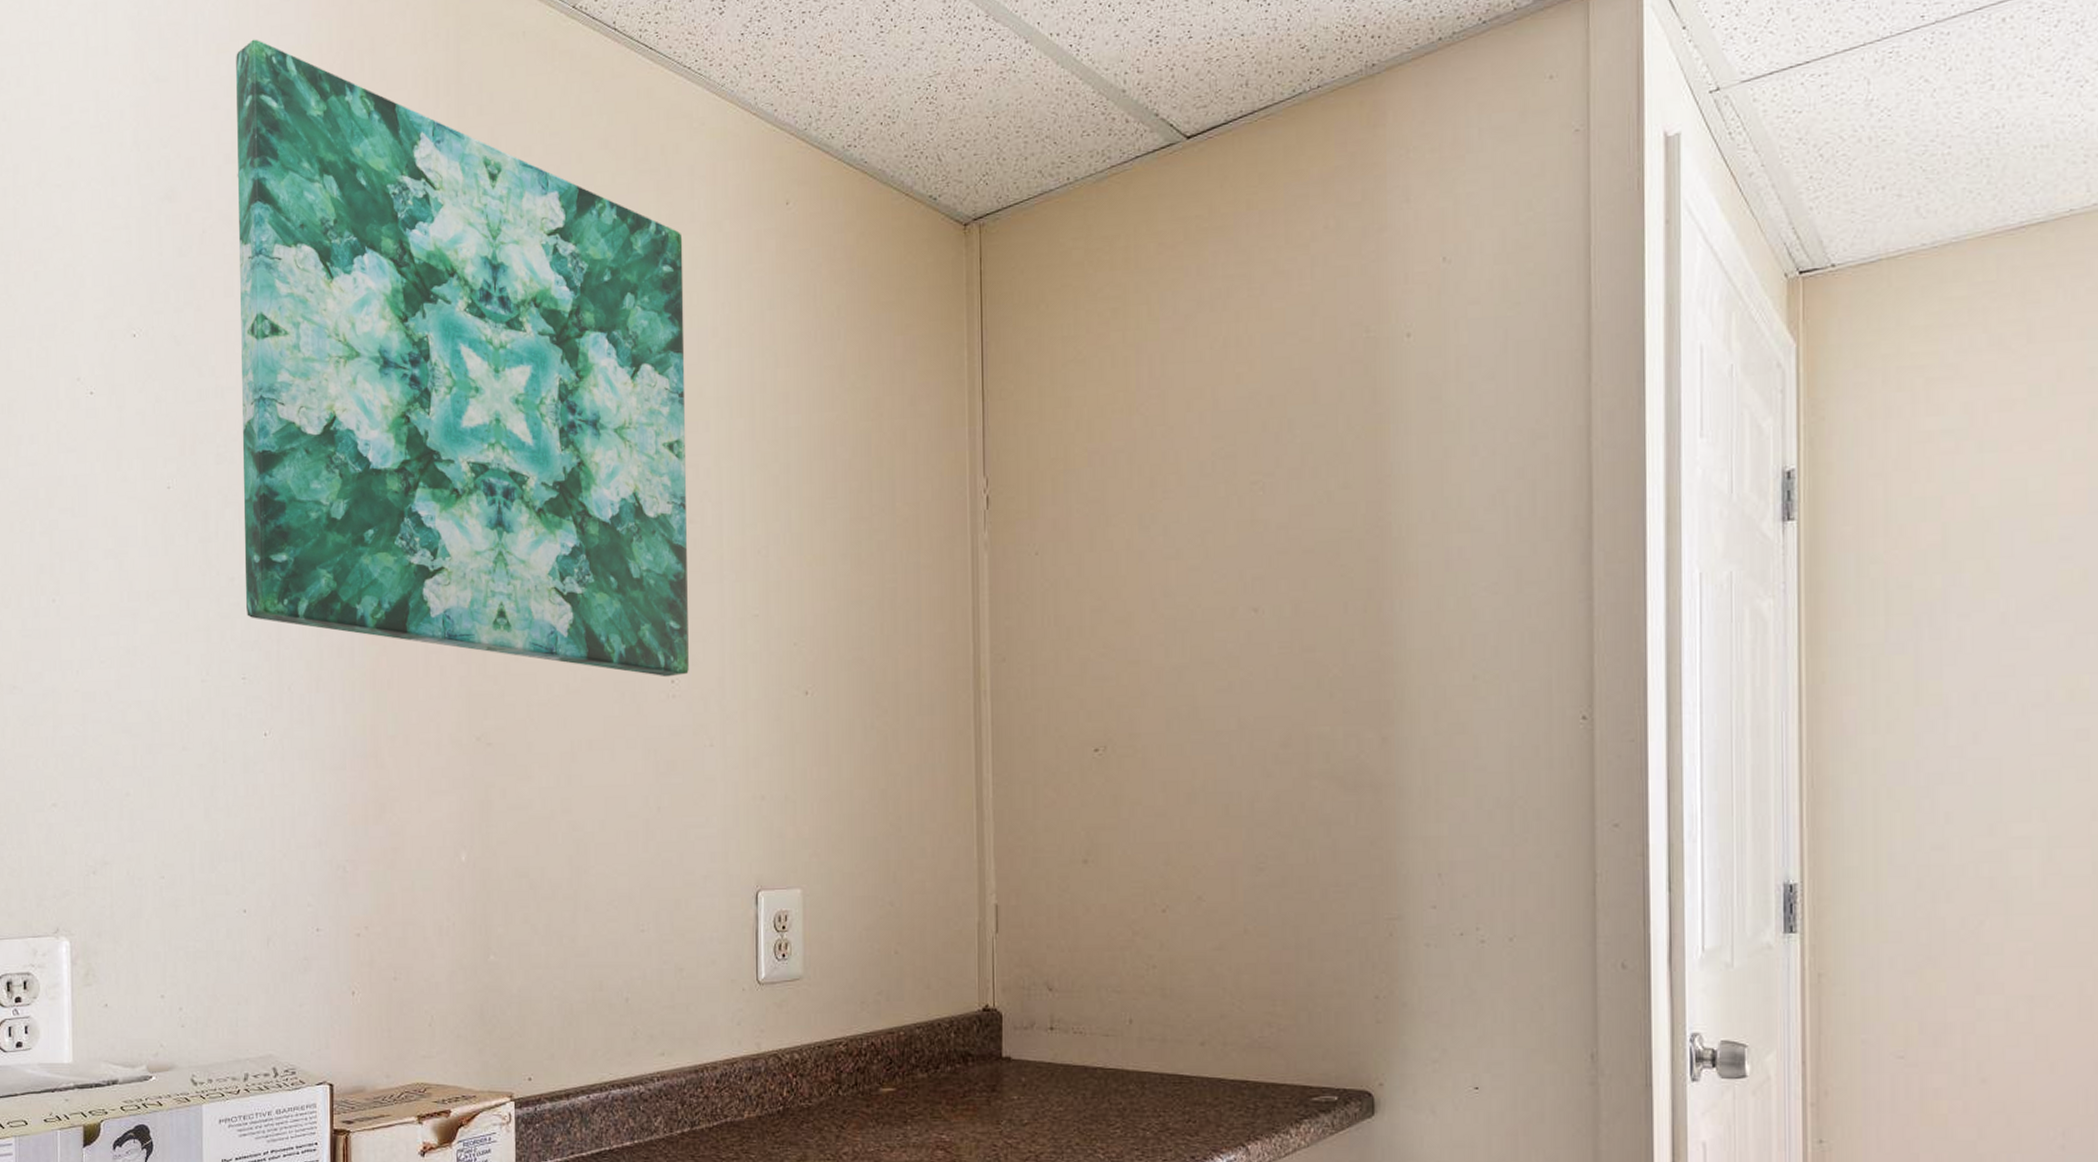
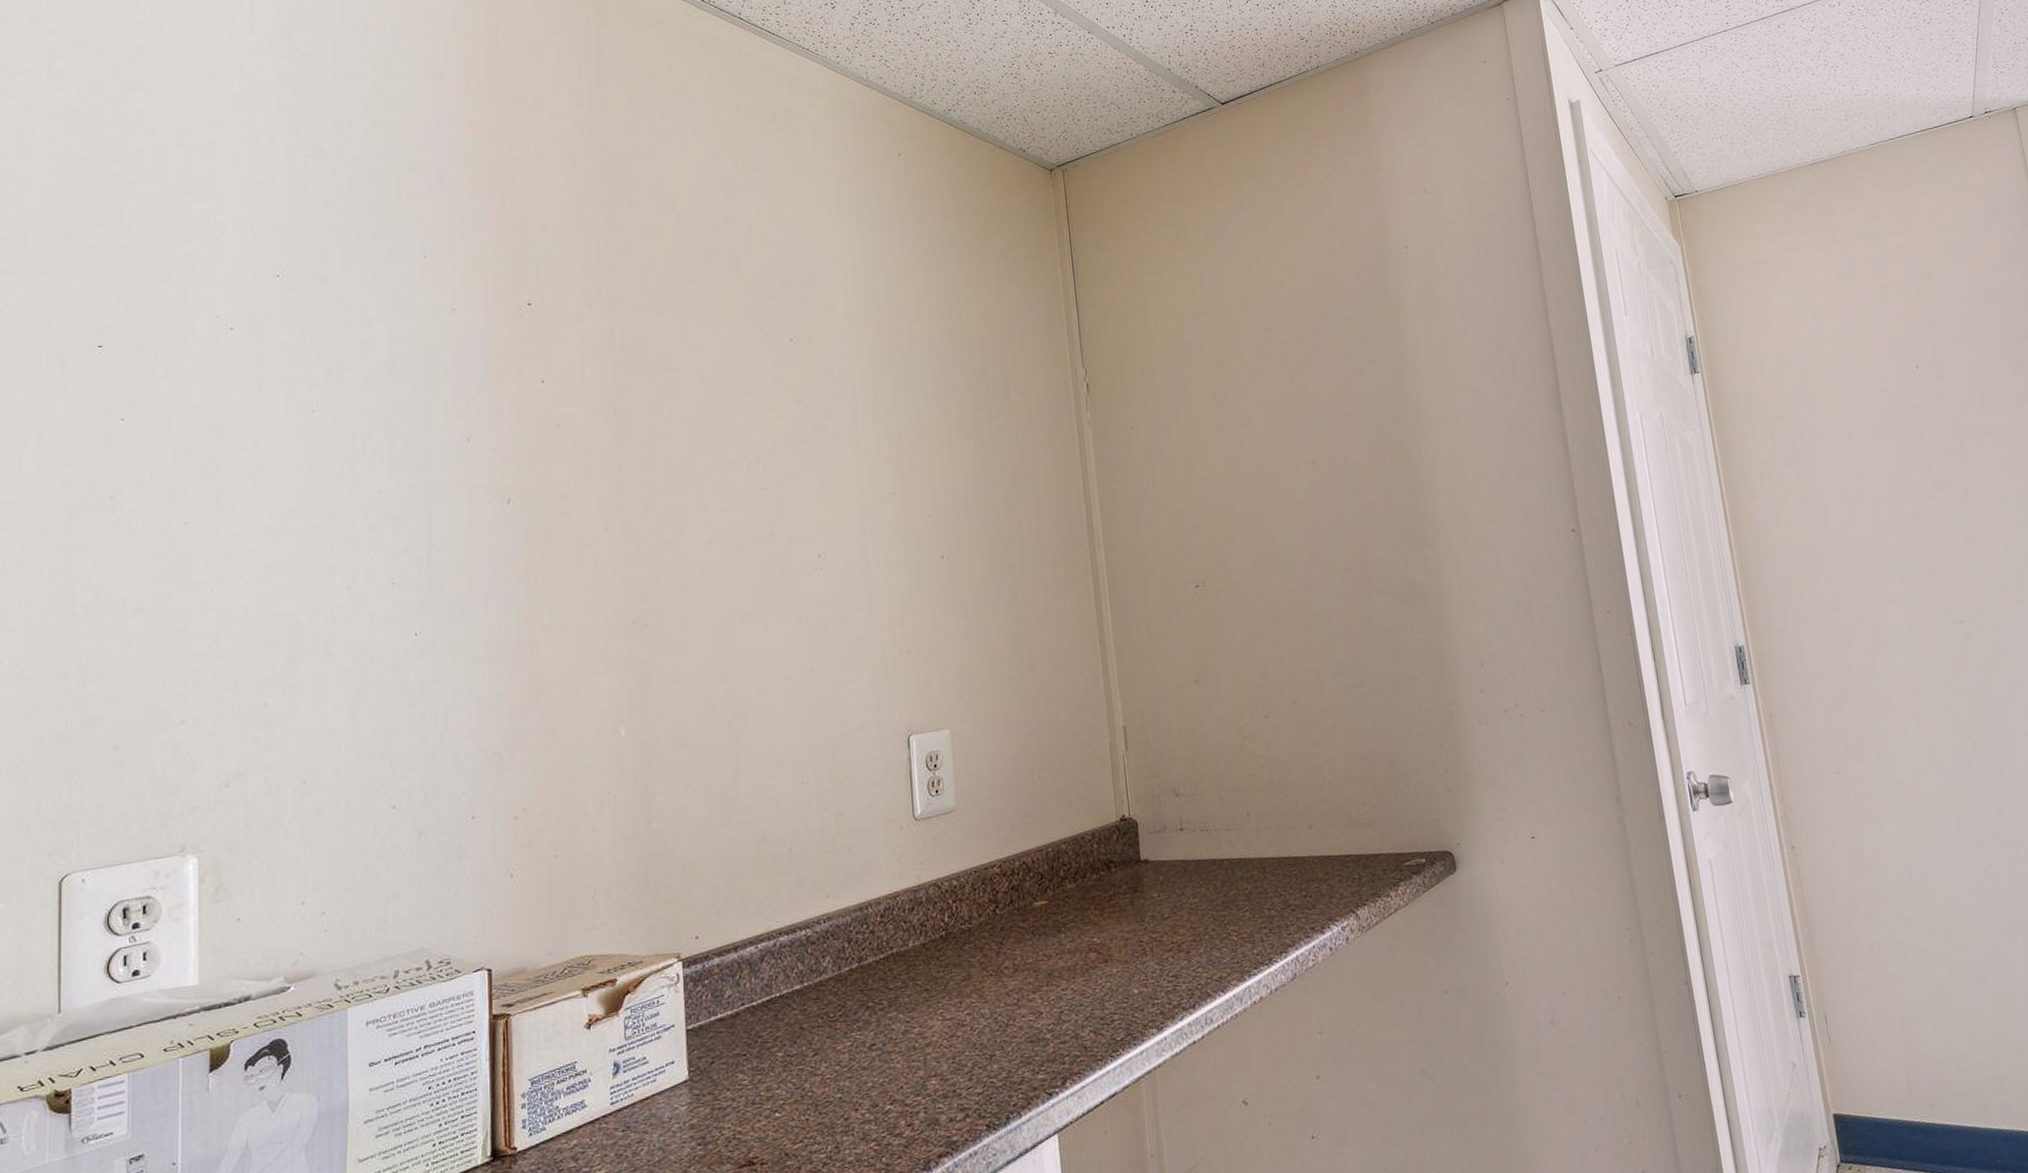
wall art: present [236,39,689,678] -> none [383,22,834,553]

